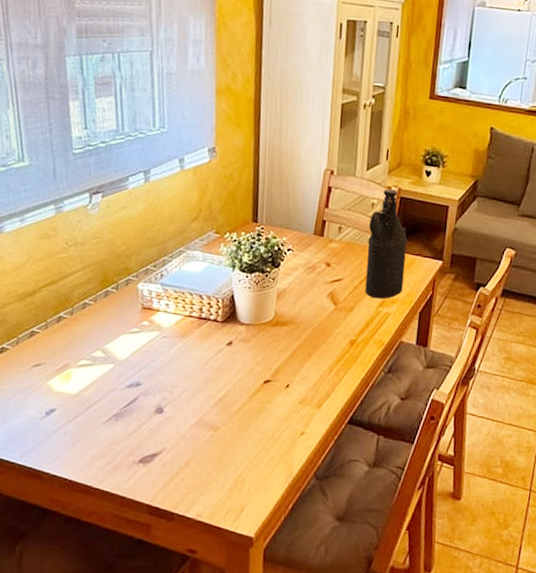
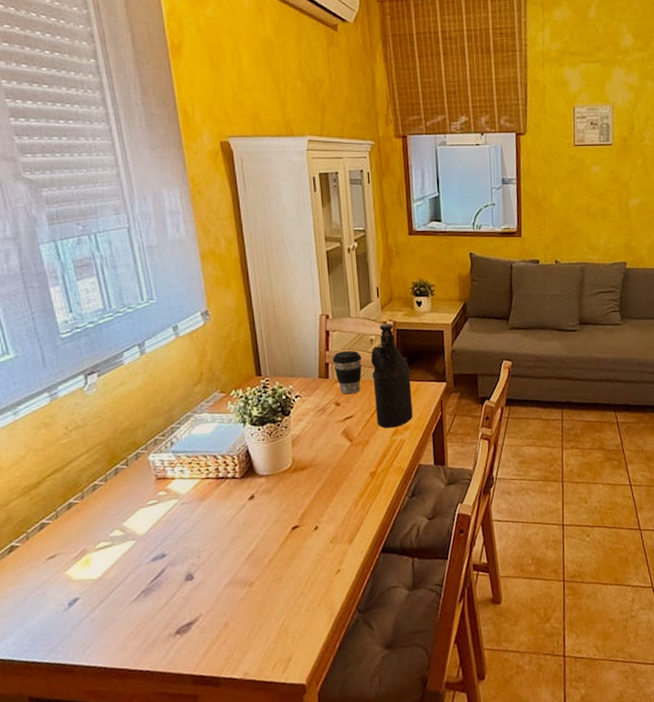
coffee cup: none [330,210,360,257] -> present [332,350,362,395]

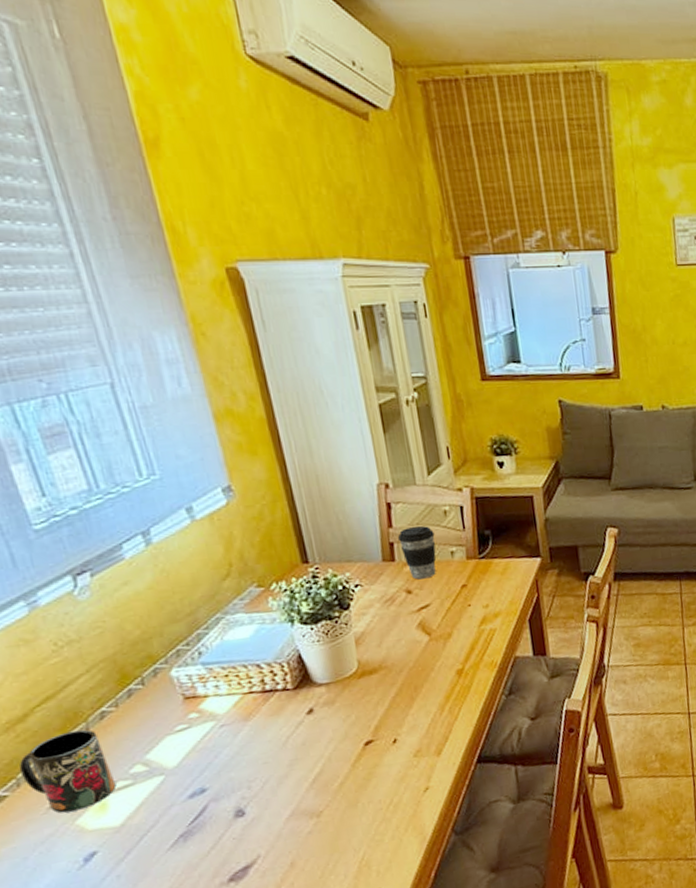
mug: none [29,497,99,564] -> present [18,729,117,813]
bottle: present [371,323,413,428] -> none [445,490,503,617]

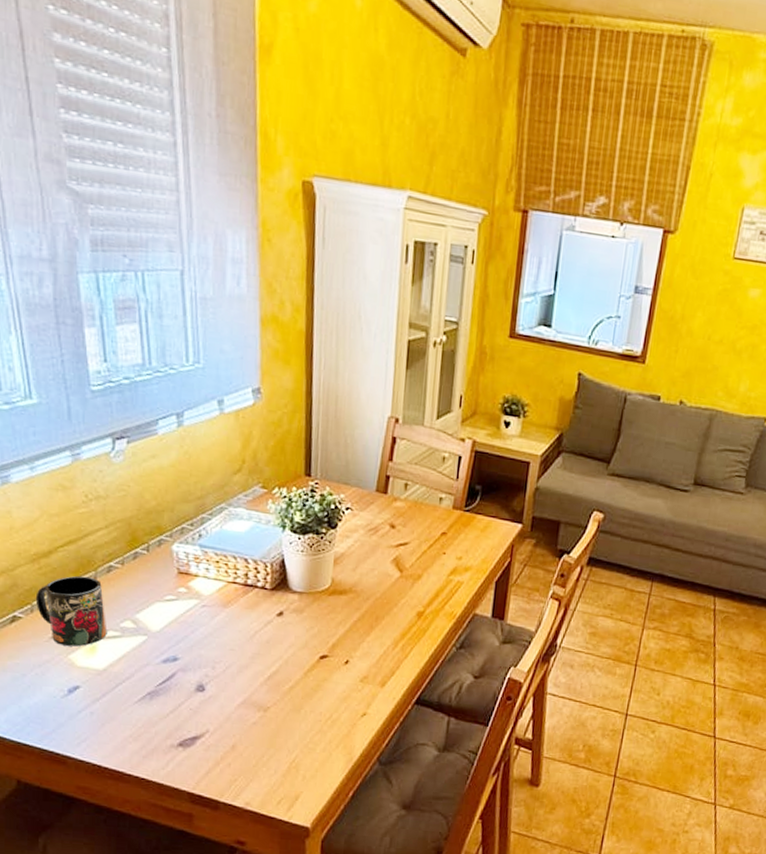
coffee cup: present [397,525,437,580] -> none [394,465,429,518]

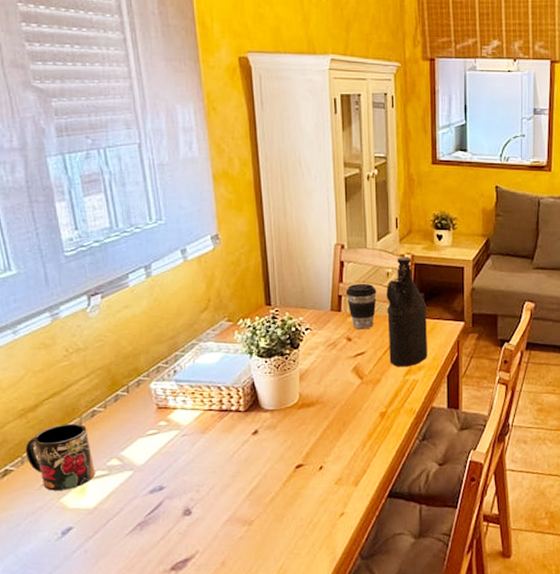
coffee cup: none [394,465,429,518] -> present [345,283,377,330]
bottle: none [434,440,483,566] -> present [386,257,427,367]

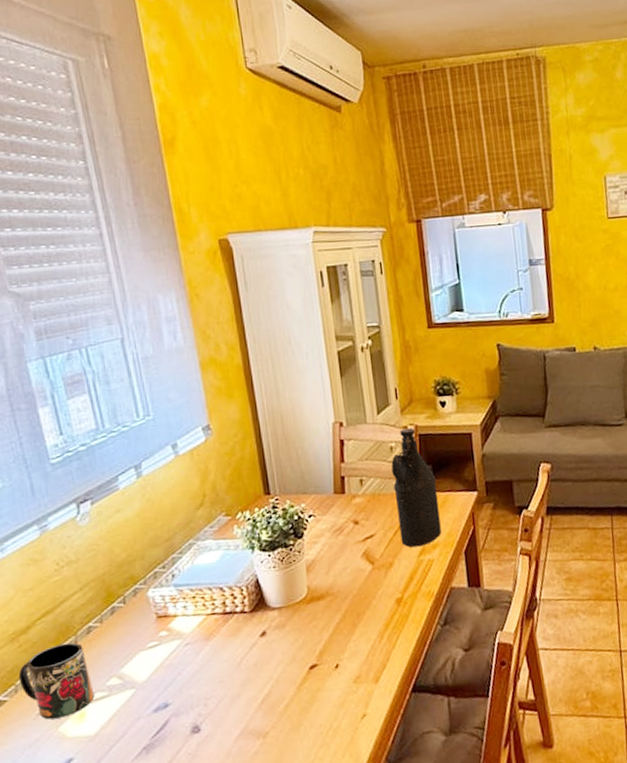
coffee cup: present [345,283,377,330] -> none [348,461,382,511]

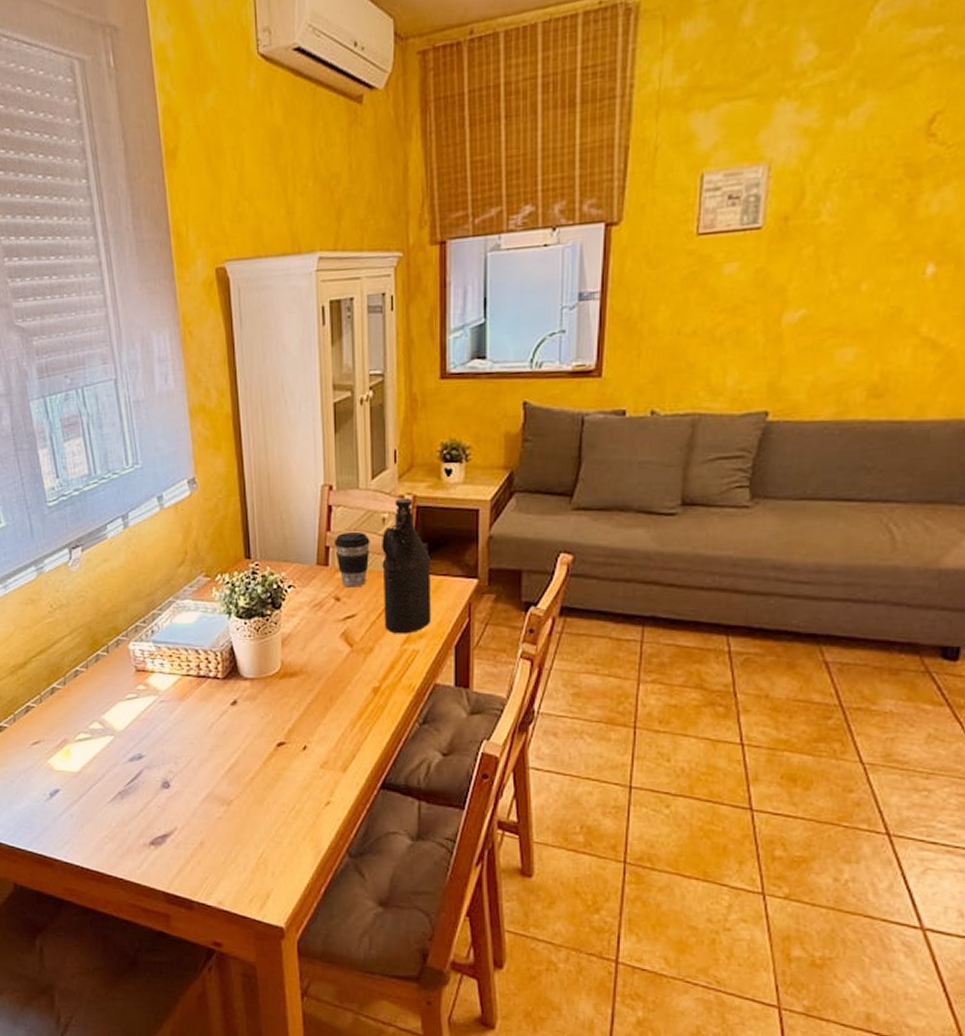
mug: present [18,642,95,720] -> none [16,683,79,751]
coffee cup: none [348,461,382,511] -> present [333,531,370,587]

